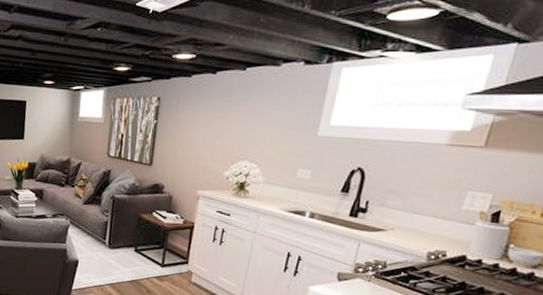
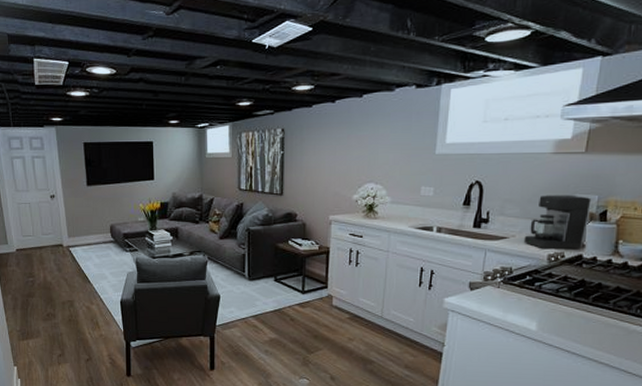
coffee maker: none [402,188,485,249] -> present [523,195,592,250]

